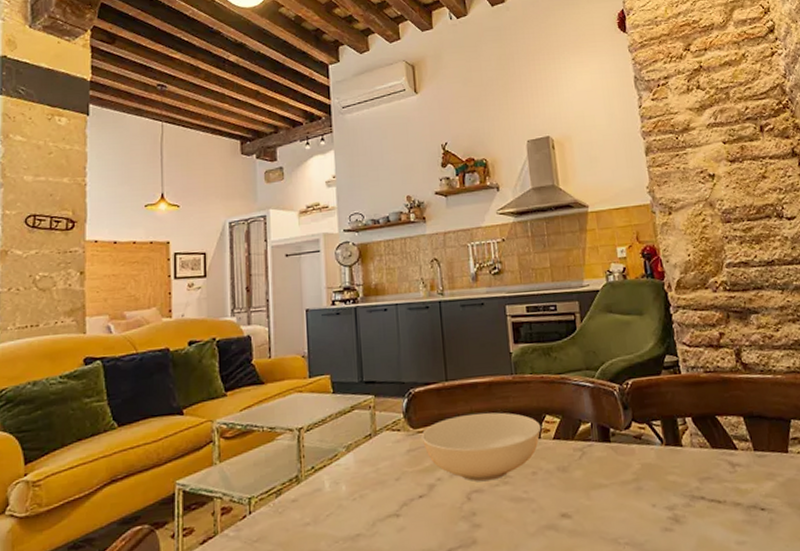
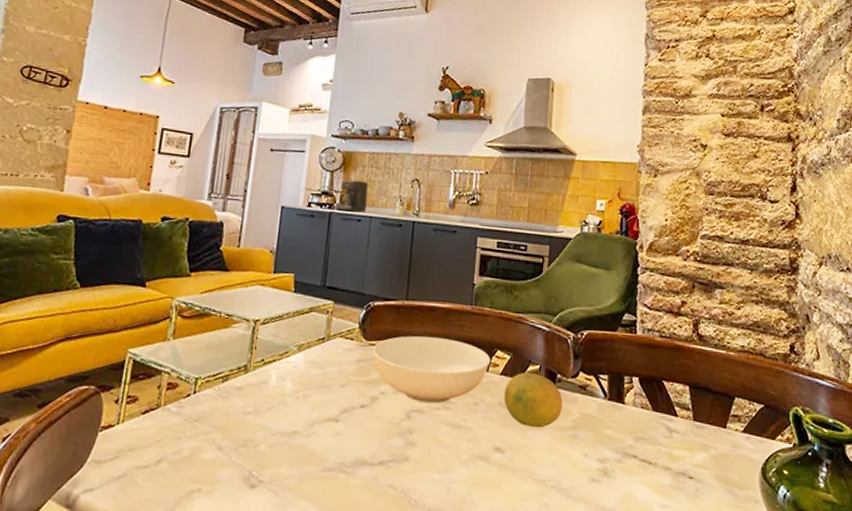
coffee maker: none [360,270,390,304] -> present [336,180,368,213]
fruit: none [560,431,622,487] -> present [503,372,563,428]

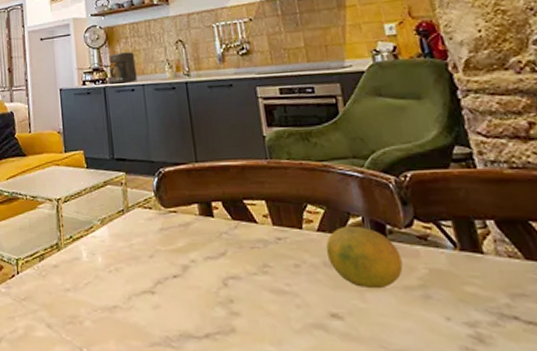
bowl: present [372,335,491,404] -> none [173,197,303,269]

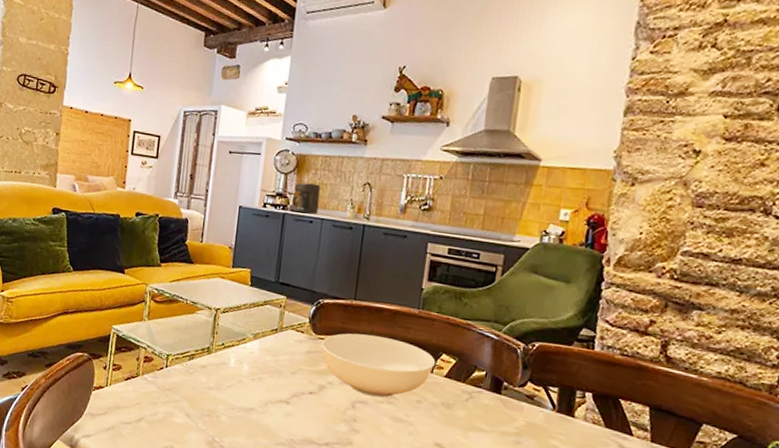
bowl: none [173,197,303,269] -> present [321,333,436,398]
fruit: present [326,225,403,289] -> none [446,376,508,431]

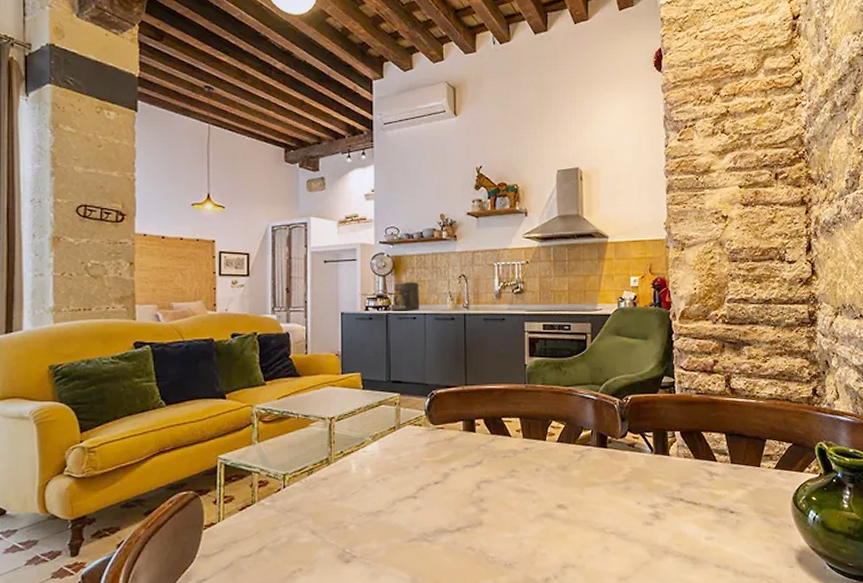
bowl: present [321,333,436,398] -> none [440,415,547,474]

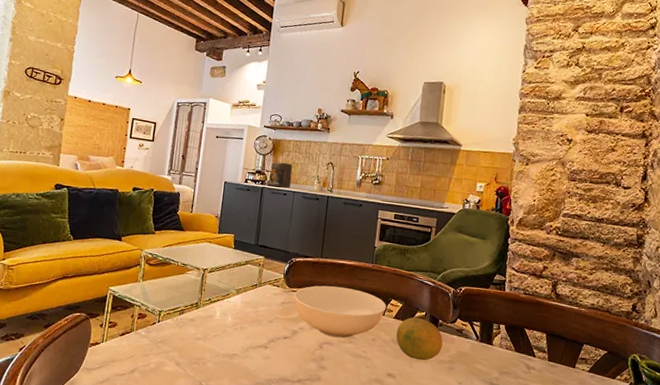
bowl: none [440,415,547,474] -> present [294,285,387,338]
fruit: none [561,437,615,485] -> present [396,317,443,361]

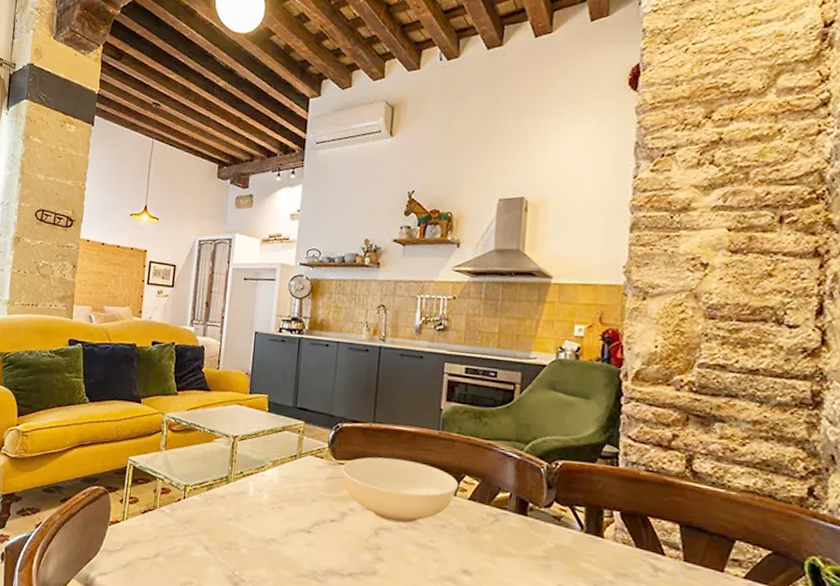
coffee maker: present [267,162,292,188] -> none [305,306,335,338]
fruit: present [396,317,443,361] -> none [471,498,535,555]

